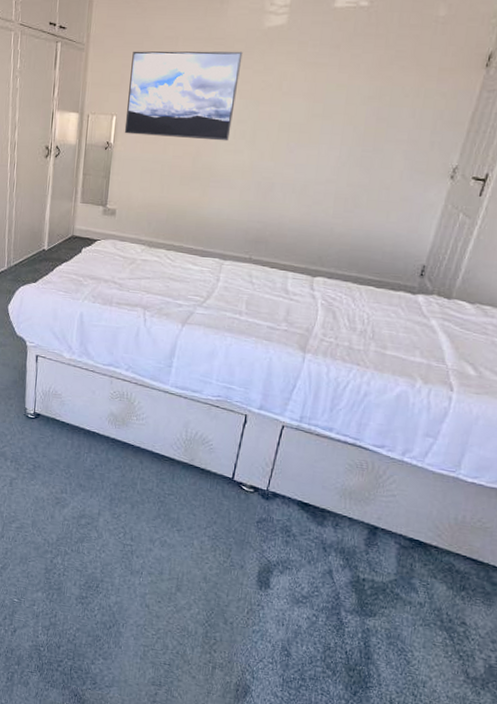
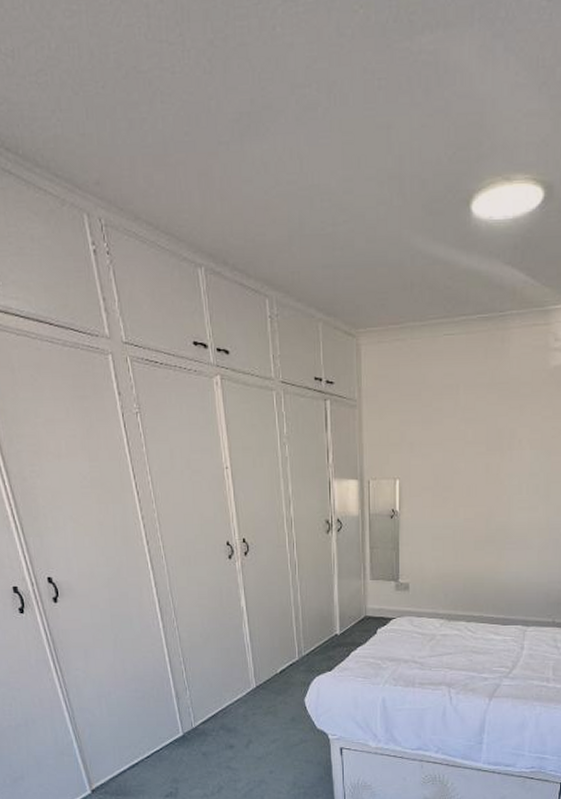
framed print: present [124,51,243,141] -> none [409,396,529,499]

